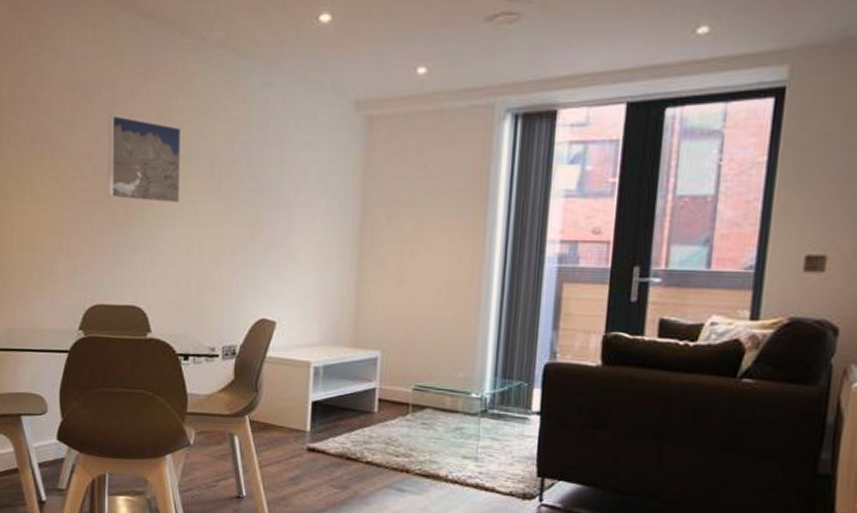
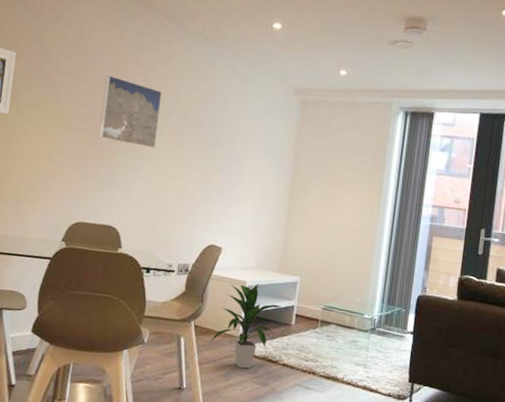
indoor plant: none [270,363,360,470] -> present [209,283,282,369]

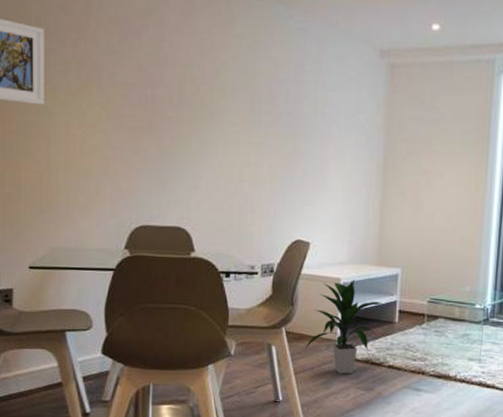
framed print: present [98,74,162,148] -> none [154,48,224,133]

